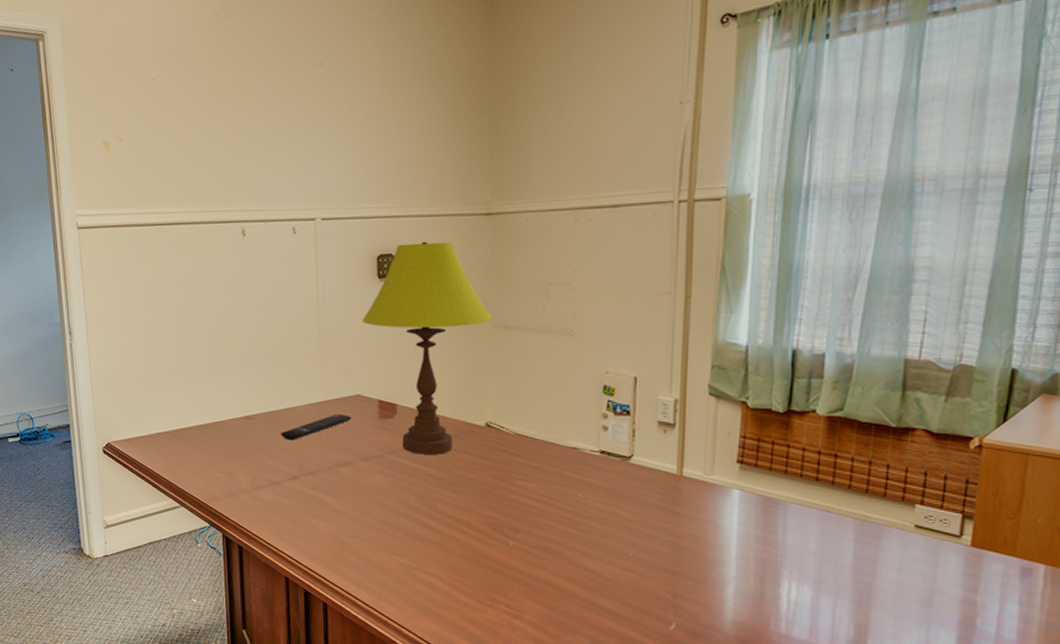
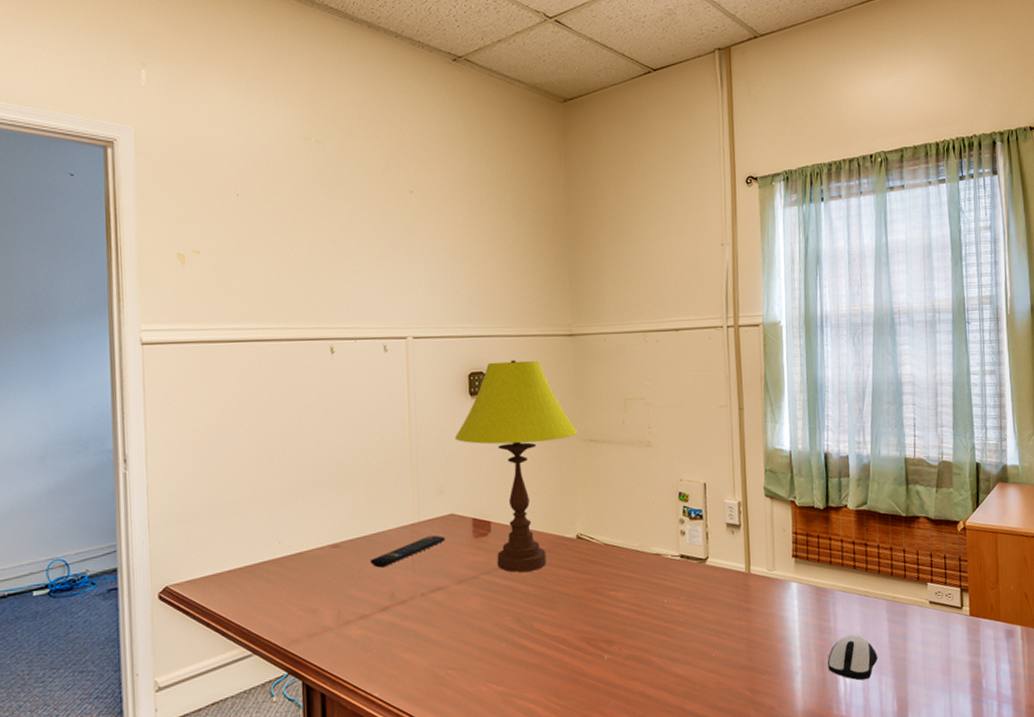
computer mouse: none [769,551,836,600] -> present [828,634,878,681]

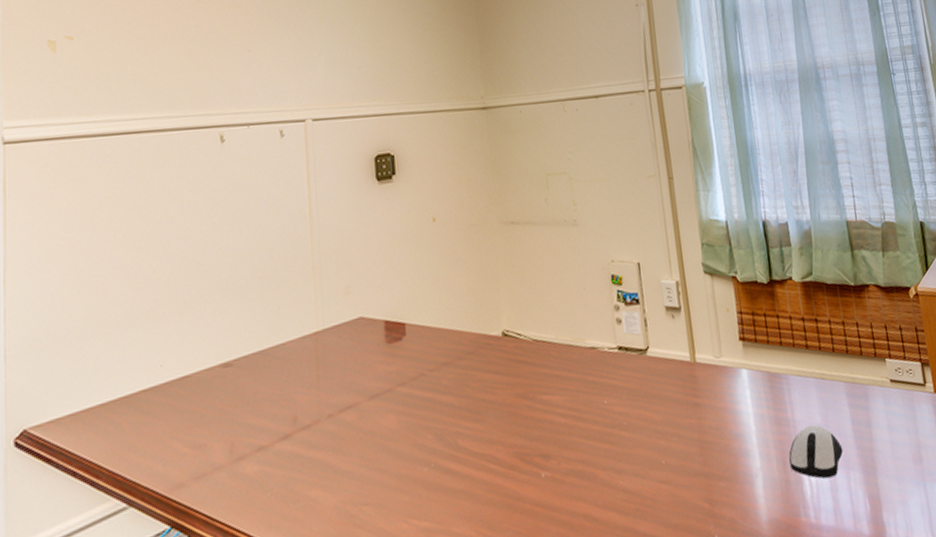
remote control: present [370,535,446,568] -> none [268,343,355,388]
table lamp: present [455,360,578,572] -> none [362,137,497,382]

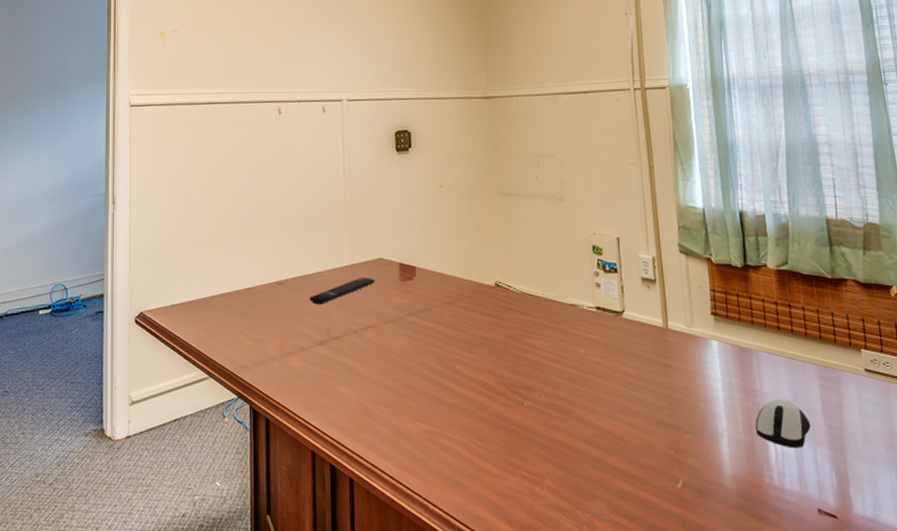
remote control: none [268,343,355,388] -> present [309,277,375,305]

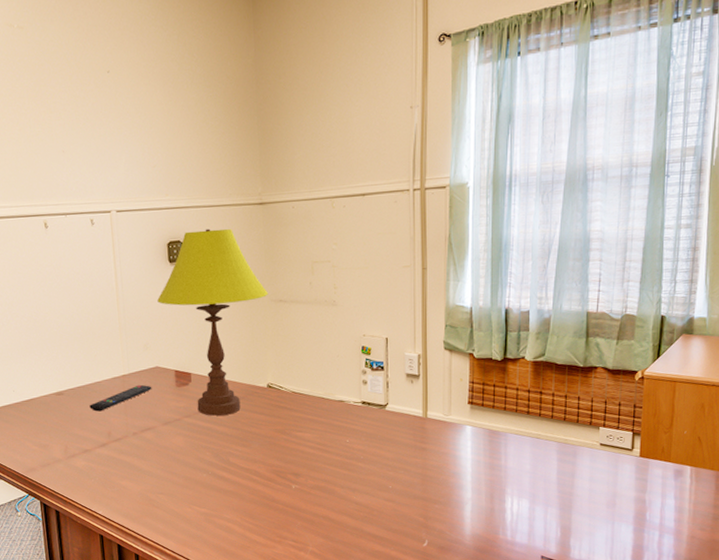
table lamp: none [384,120,494,315] -> present [157,228,268,416]
computer mouse: present [755,398,811,449] -> none [497,471,545,511]

